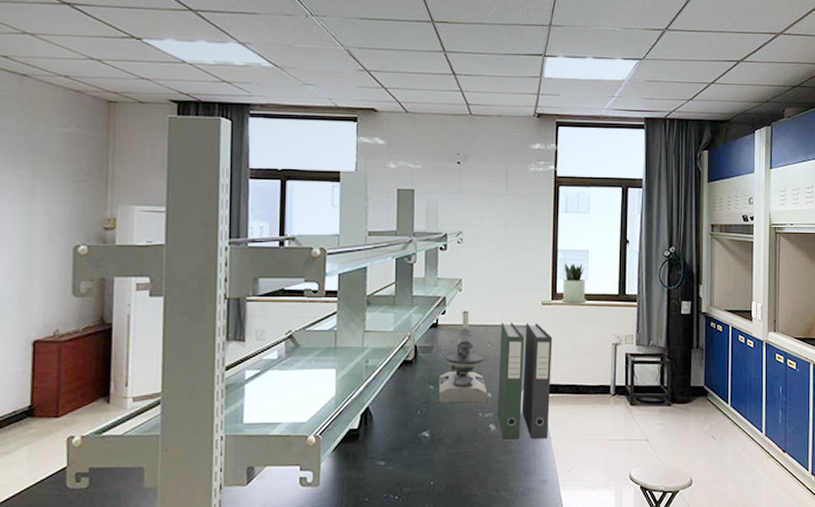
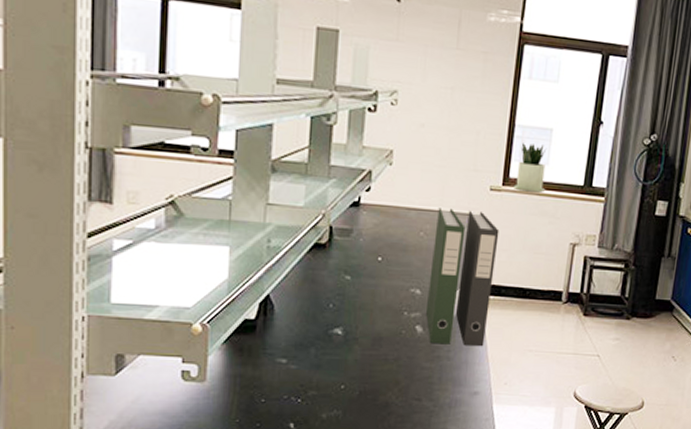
microscope: present [438,310,488,403] -> none [355,189,416,300]

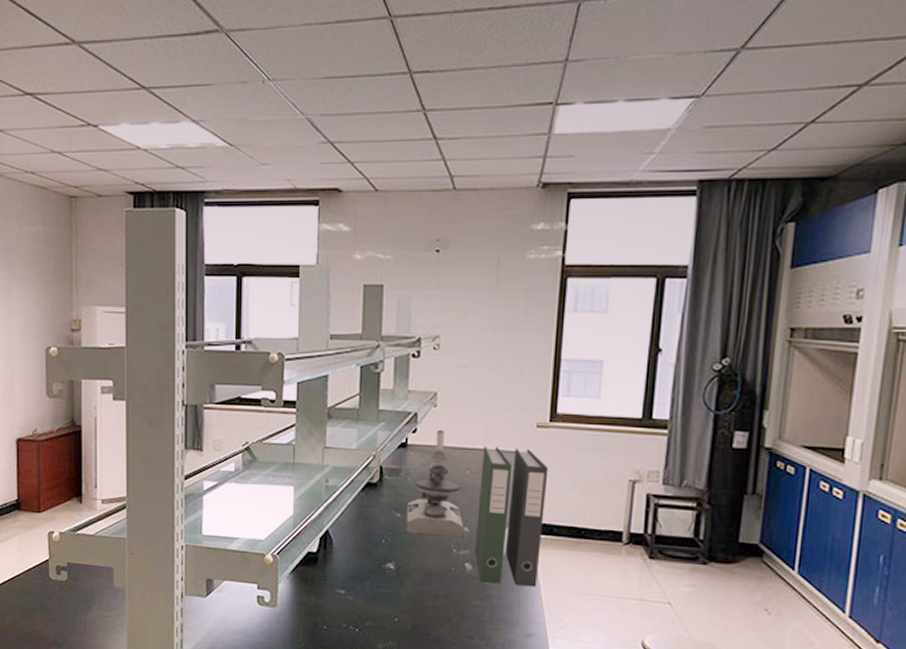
microscope: none [355,189,416,300] -> present [406,429,464,538]
planter: present [512,143,547,194] -> none [561,377,598,429]

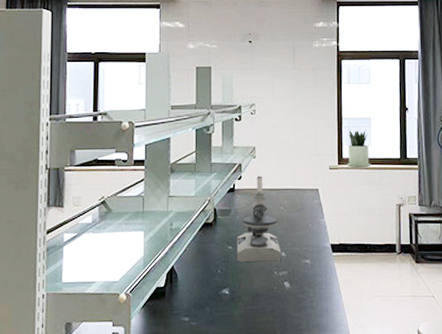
binder: present [475,446,549,587] -> none [291,186,340,297]
planter: none [561,377,598,429] -> present [346,131,372,168]

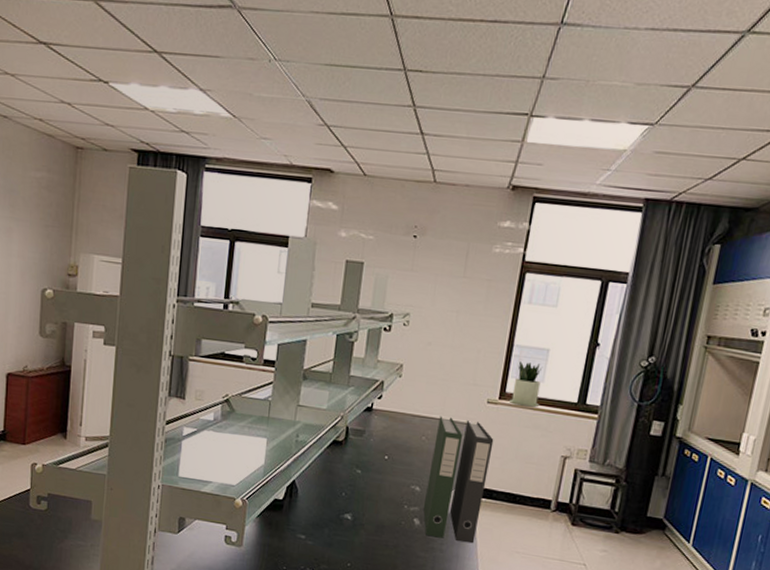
microscope: present [236,176,282,262] -> none [364,398,417,496]
binder: none [291,186,340,297] -> present [423,416,494,544]

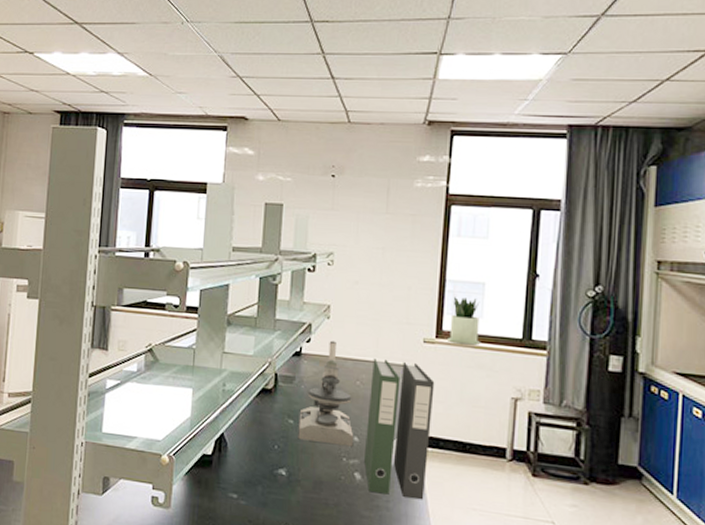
microscope: none [364,398,417,496] -> present [298,340,354,447]

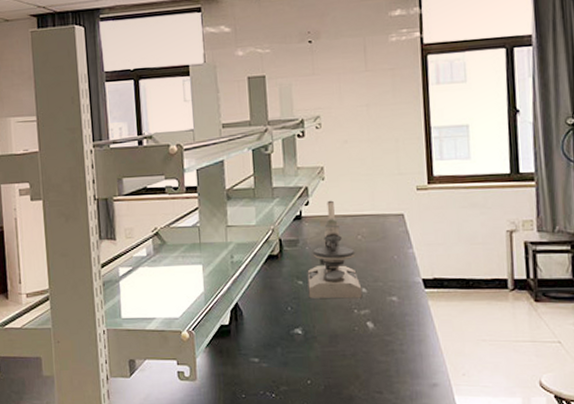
binder: present [364,358,435,500] -> none [371,211,436,339]
planter: present [446,297,481,347] -> none [438,141,472,188]

